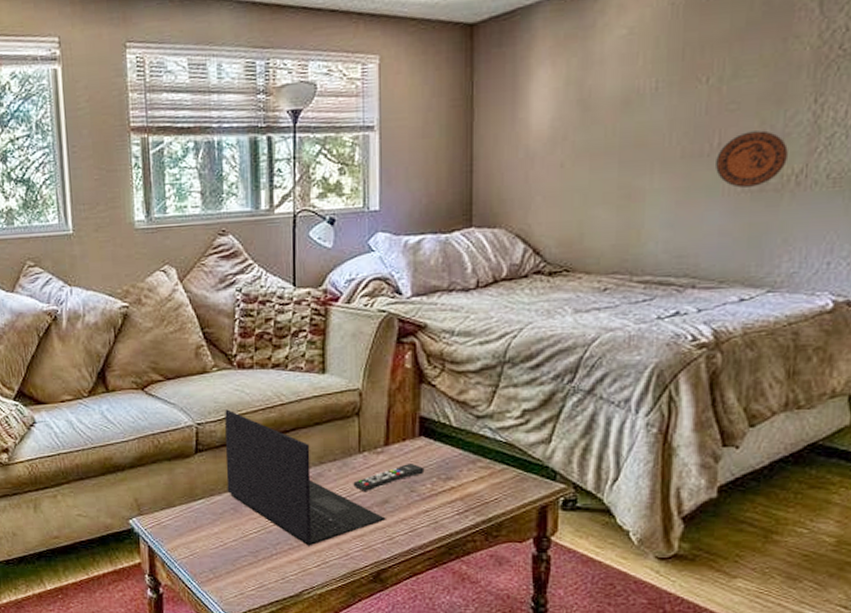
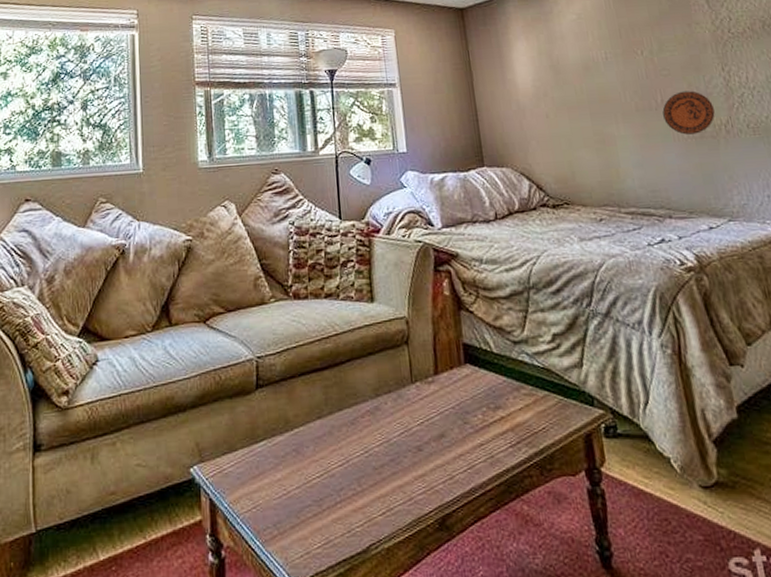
laptop: present [225,409,386,546] -> none [283,341,444,491]
remote control: present [353,462,425,491] -> none [409,392,474,425]

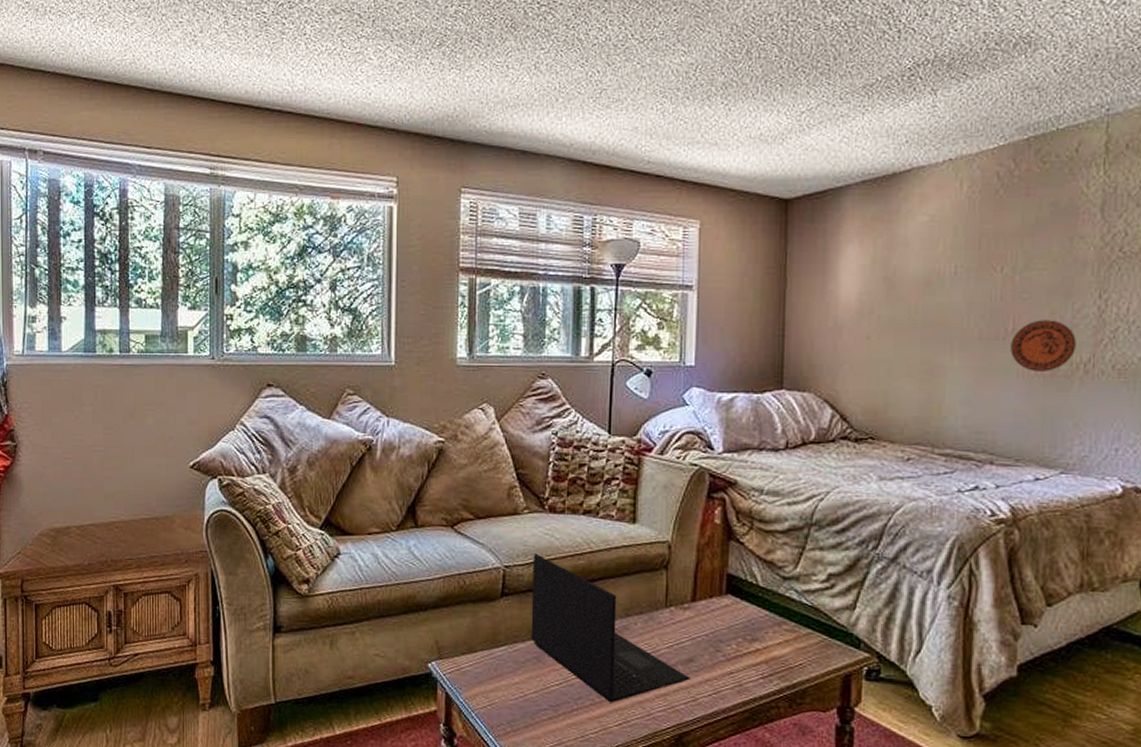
laptop: none [283,341,444,491] -> present [531,553,690,703]

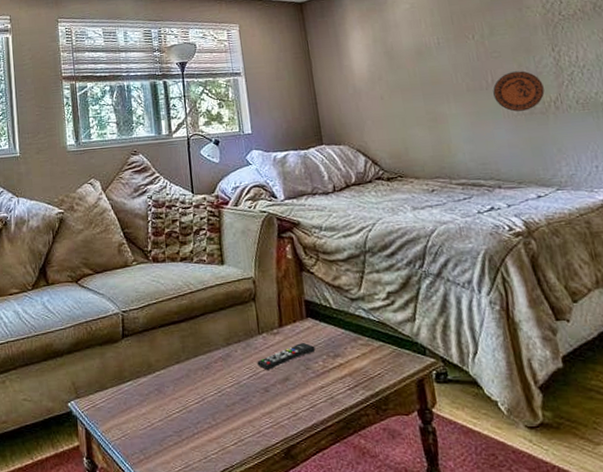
laptop: present [531,553,690,703] -> none [145,298,289,425]
remote control: none [659,621,731,648] -> present [257,342,316,370]

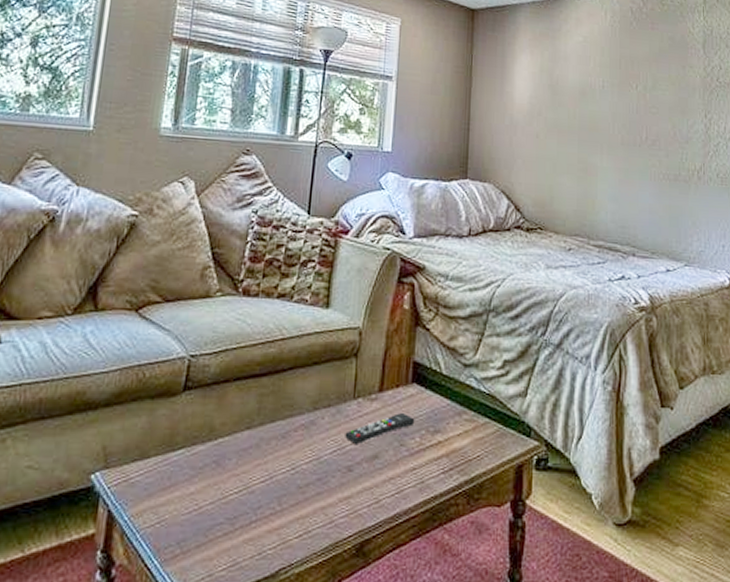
decorative plate: present [493,70,545,112] -> none [645,131,691,176]

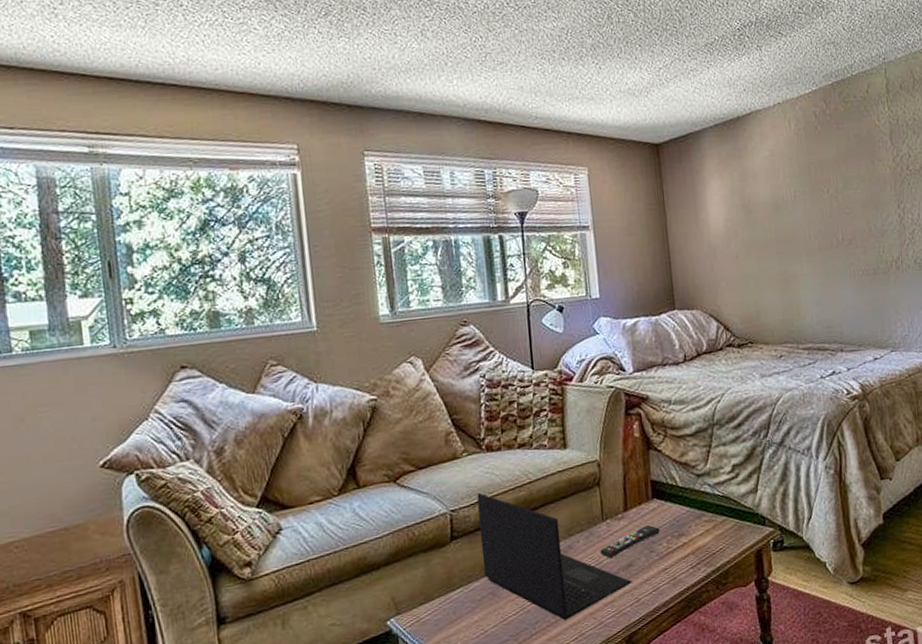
laptop: none [211,341,374,511] -> present [477,493,632,621]

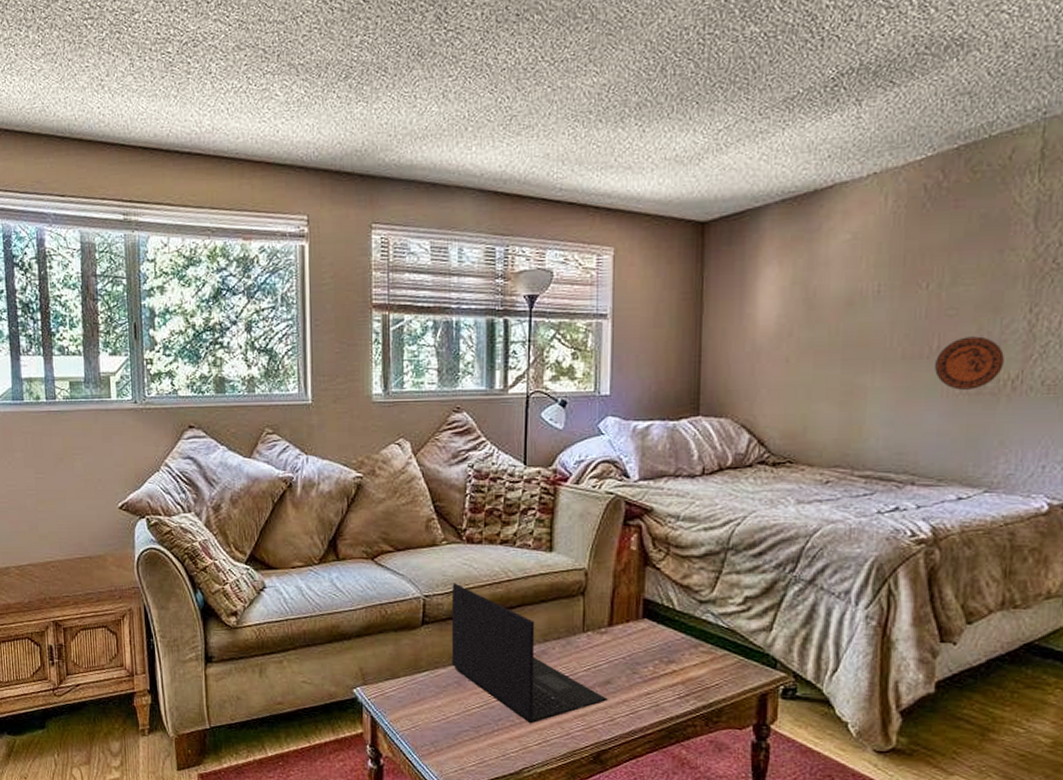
remote control: present [600,524,660,558] -> none [576,644,647,671]
decorative plate: none [842,228,888,272] -> present [935,336,1004,390]

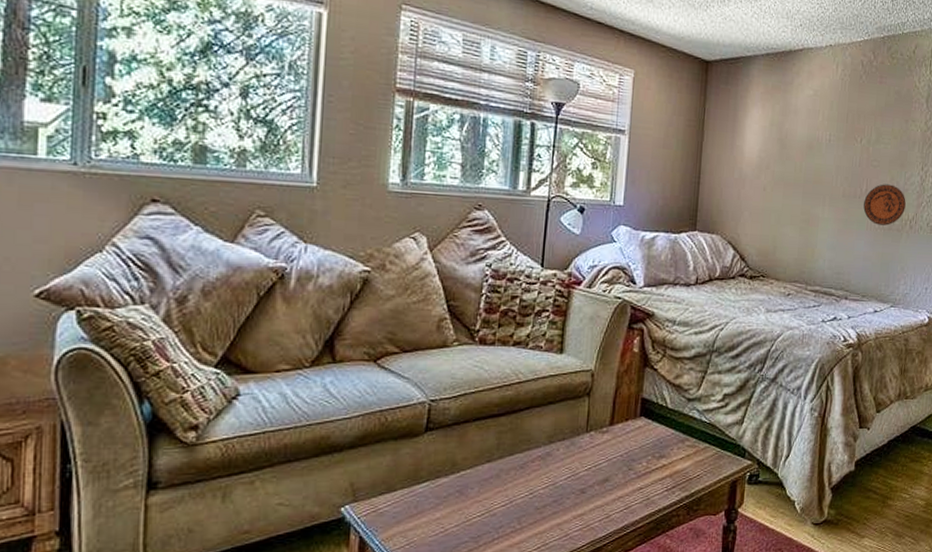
laptop: present [451,583,608,724] -> none [454,386,605,528]

